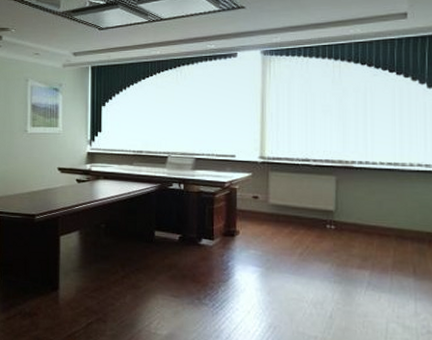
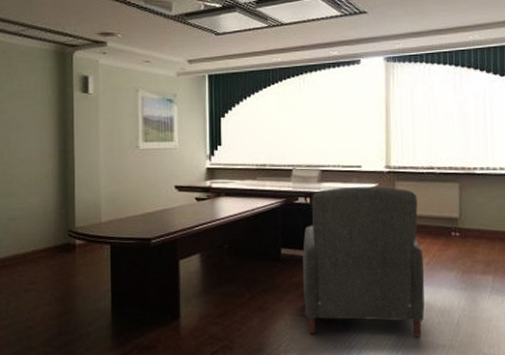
chair: none [175,175,297,327] -> present [303,187,425,337]

